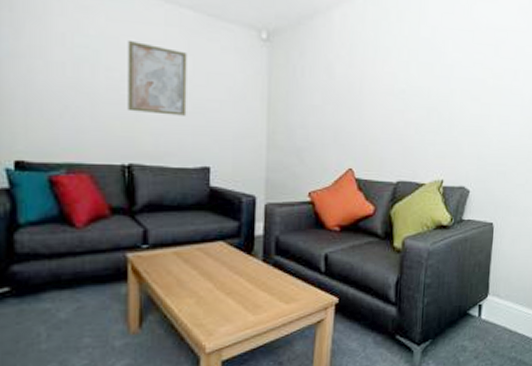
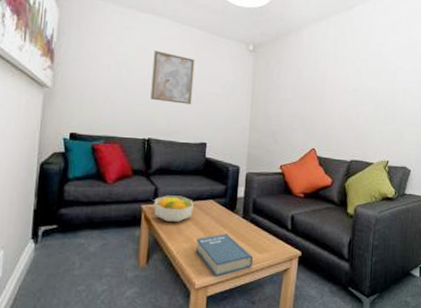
fruit bowl: none [144,238,197,272] -> present [153,195,194,222]
book: none [203,282,279,337] -> present [195,233,254,277]

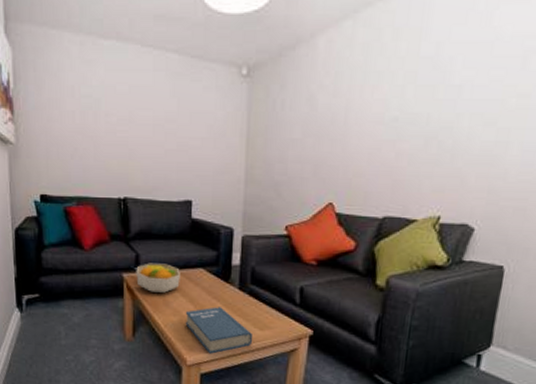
wall art: present [150,51,195,105] -> none [122,88,173,154]

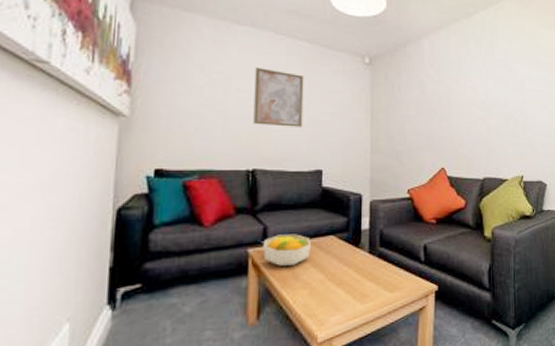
wall art: none [122,88,173,154] -> present [253,68,304,127]
book: present [185,307,253,354] -> none [315,273,384,326]

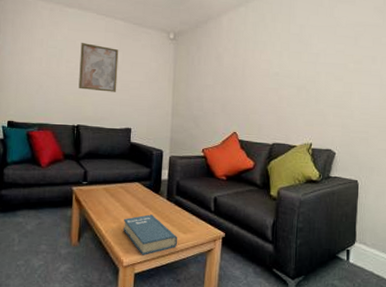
fruit bowl: present [263,234,311,266] -> none [83,178,120,203]
book: none [315,273,384,326] -> present [123,214,178,255]

